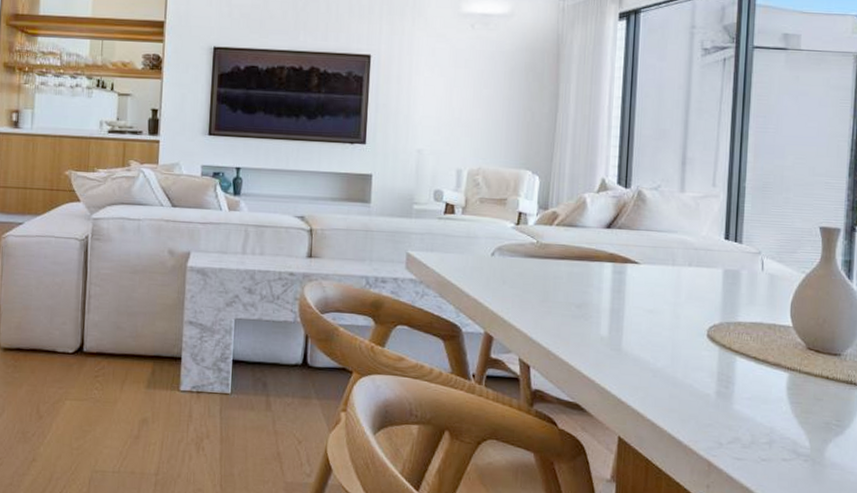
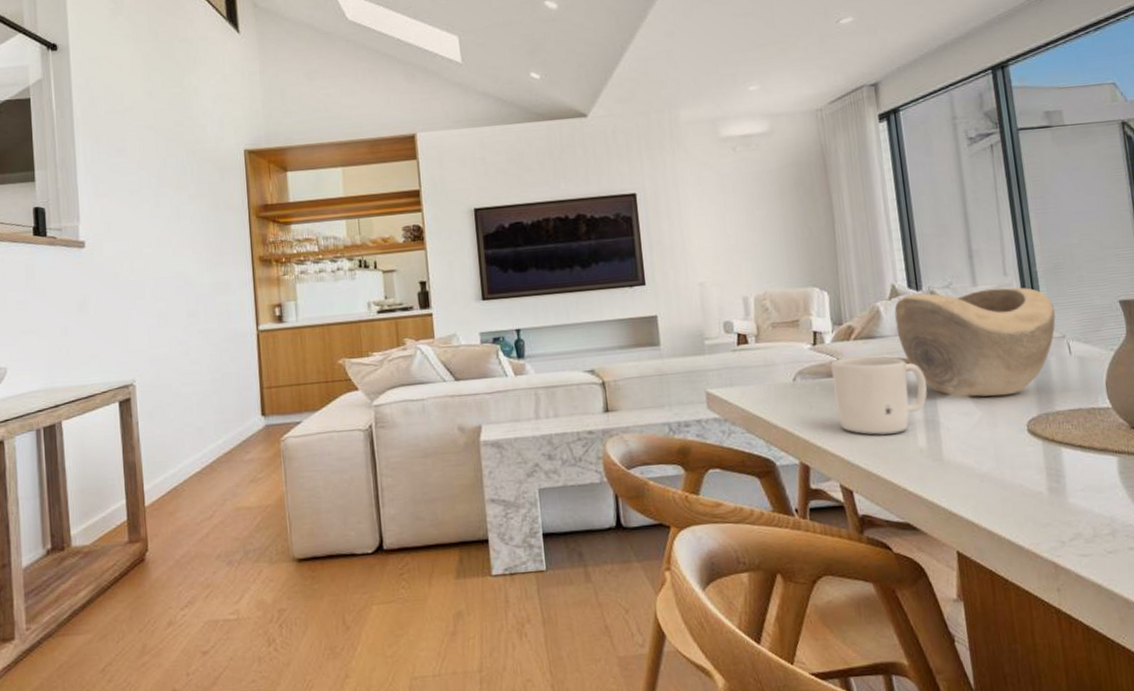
mug: none [527,241,619,319] -> present [830,356,928,435]
decorative bowl: none [599,191,755,300] -> present [894,287,1056,397]

